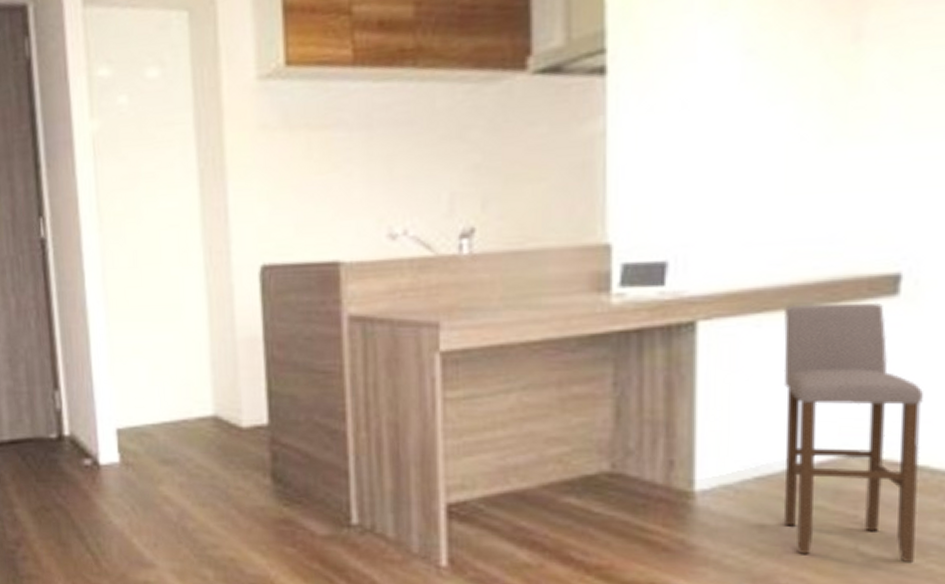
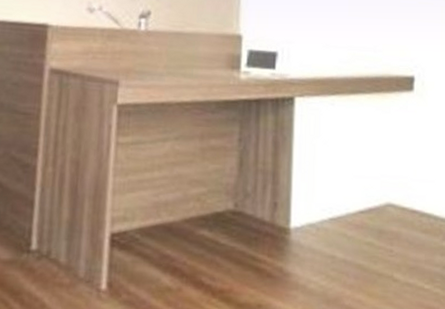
bar stool: present [783,302,923,562] -> none [347,91,429,287]

